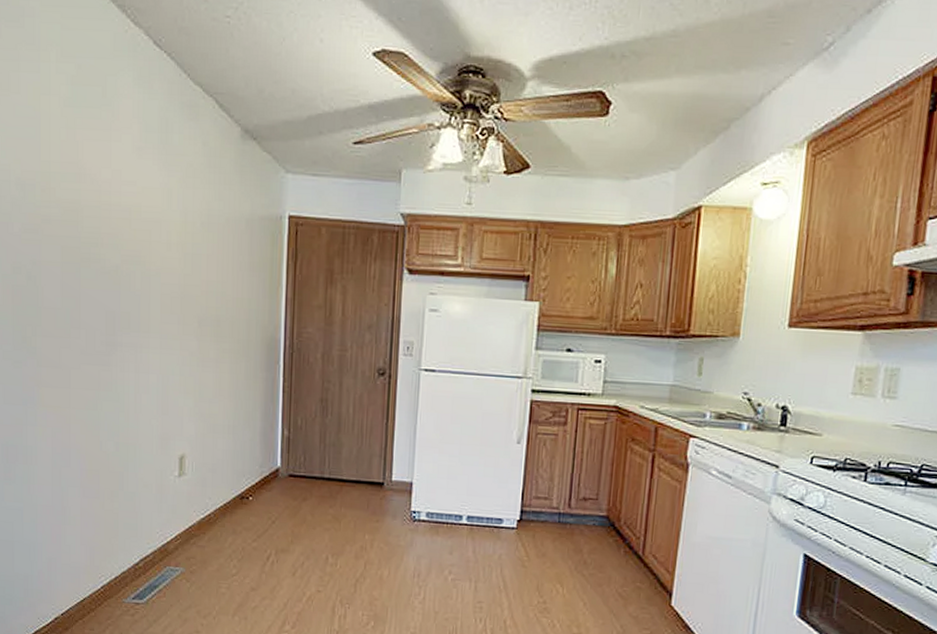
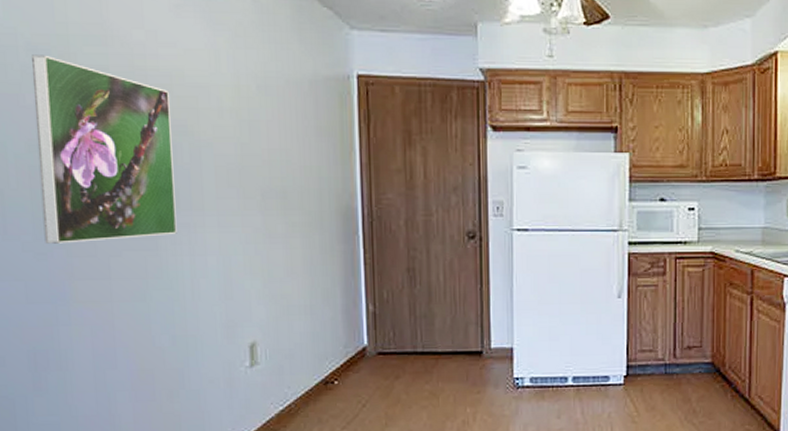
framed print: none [20,188,127,355] -> present [32,54,177,244]

